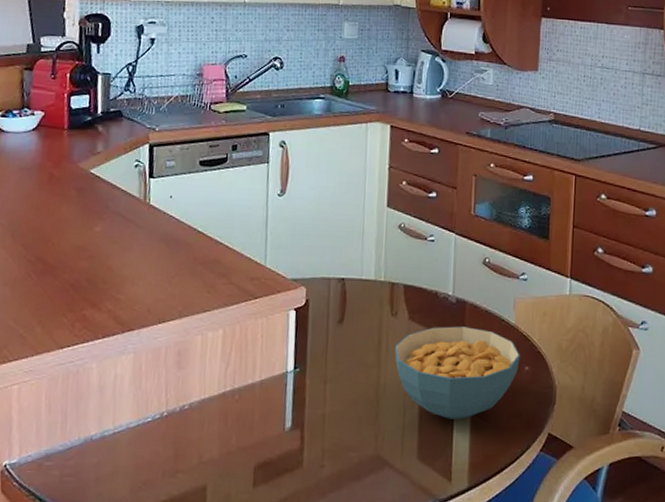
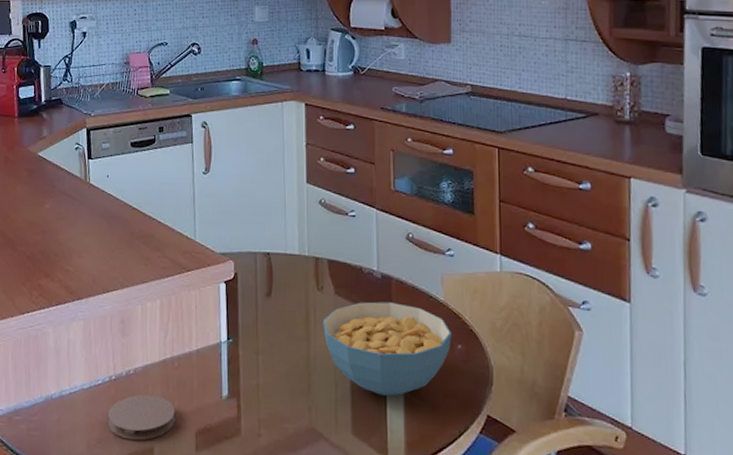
coaster: none [156,430,233,480] -> present [108,394,175,441]

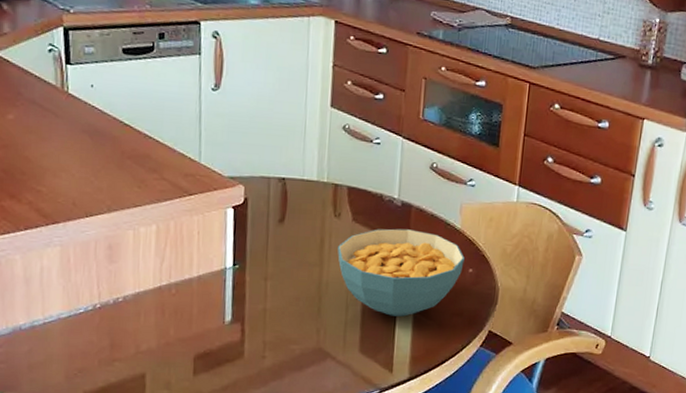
coaster: present [108,394,175,441] -> none [91,322,172,368]

